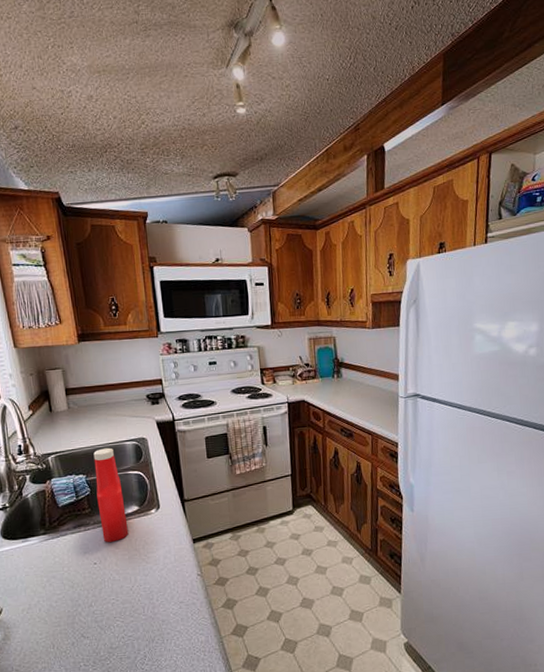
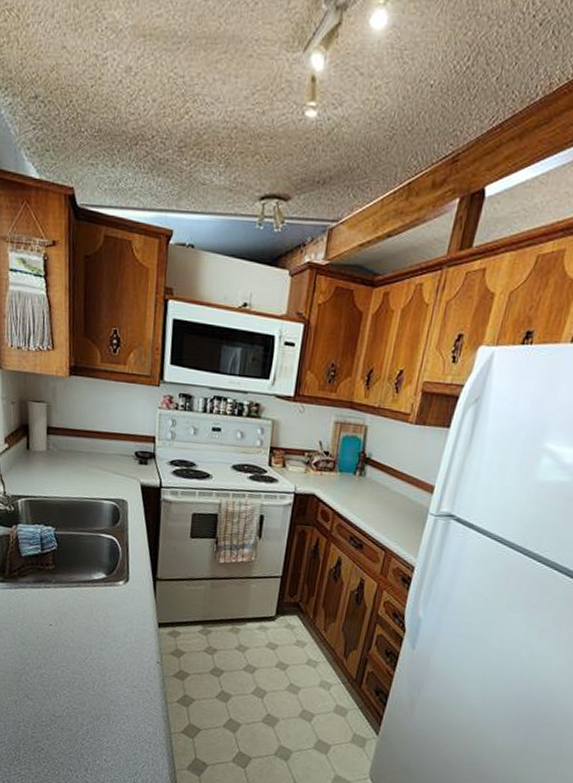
ketchup bottle: present [93,447,129,543] -> none [62,502,92,607]

